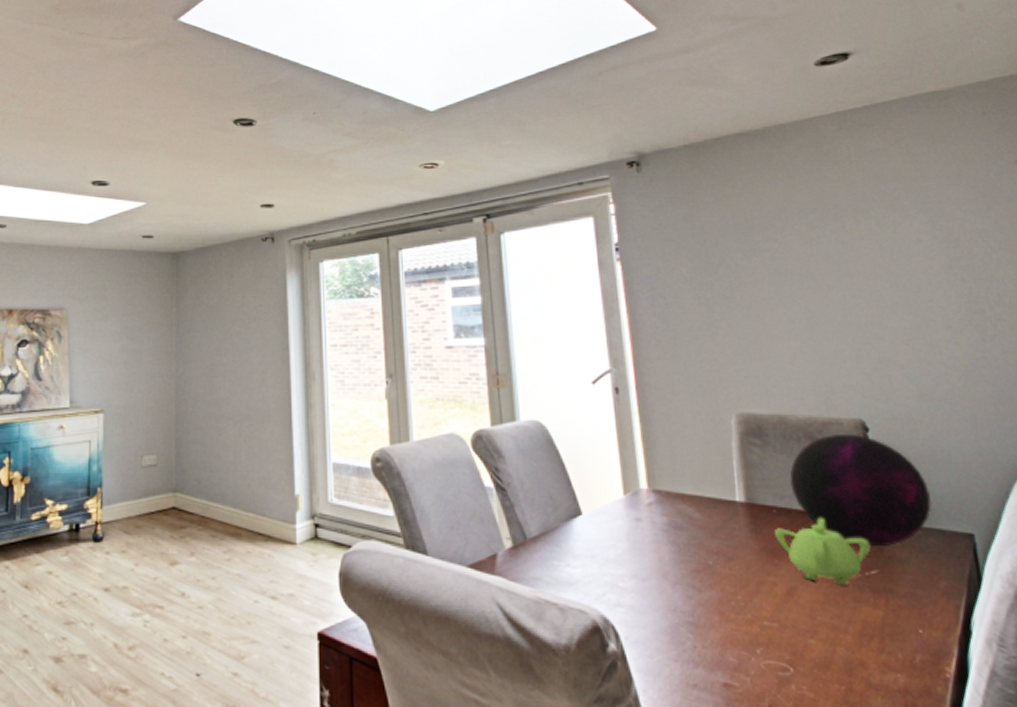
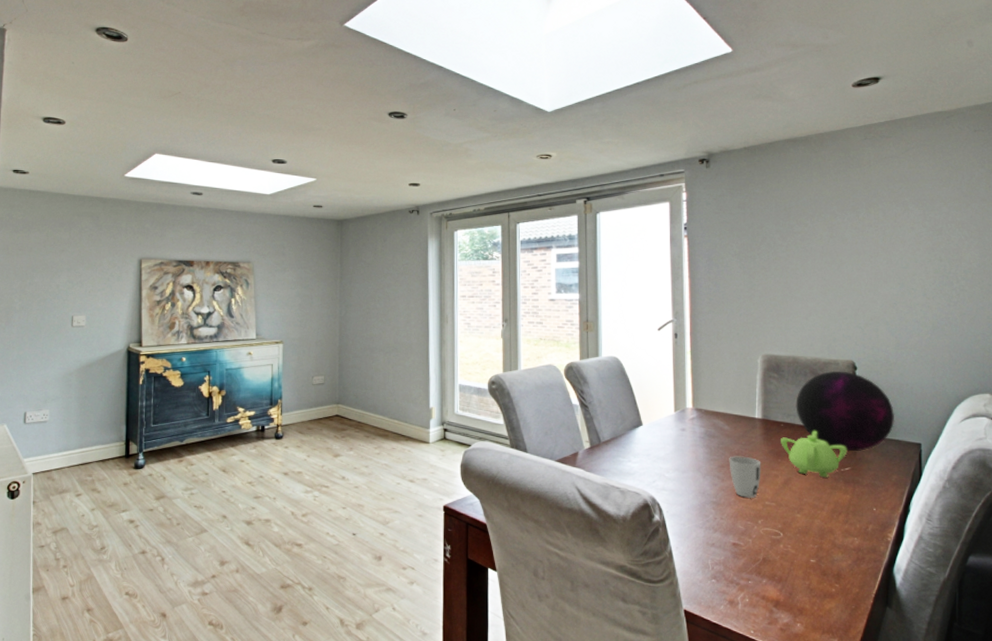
cup: none [705,556,753,616] -> present [729,456,761,498]

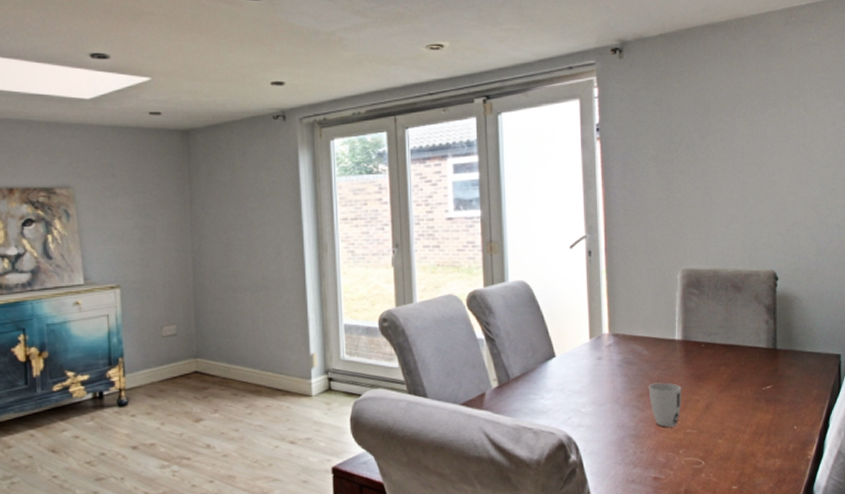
teapot: present [781,430,847,478] -> none [702,348,769,399]
decorative orb: present [796,370,894,452] -> none [716,282,815,369]

